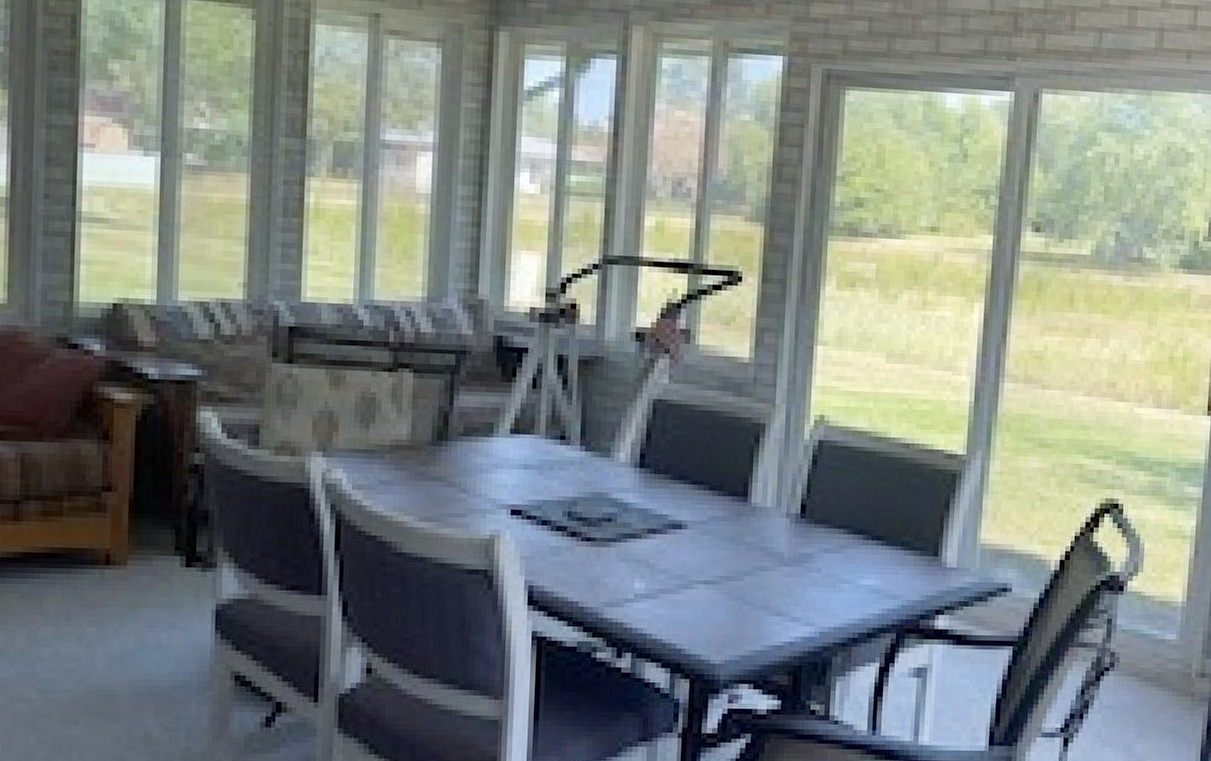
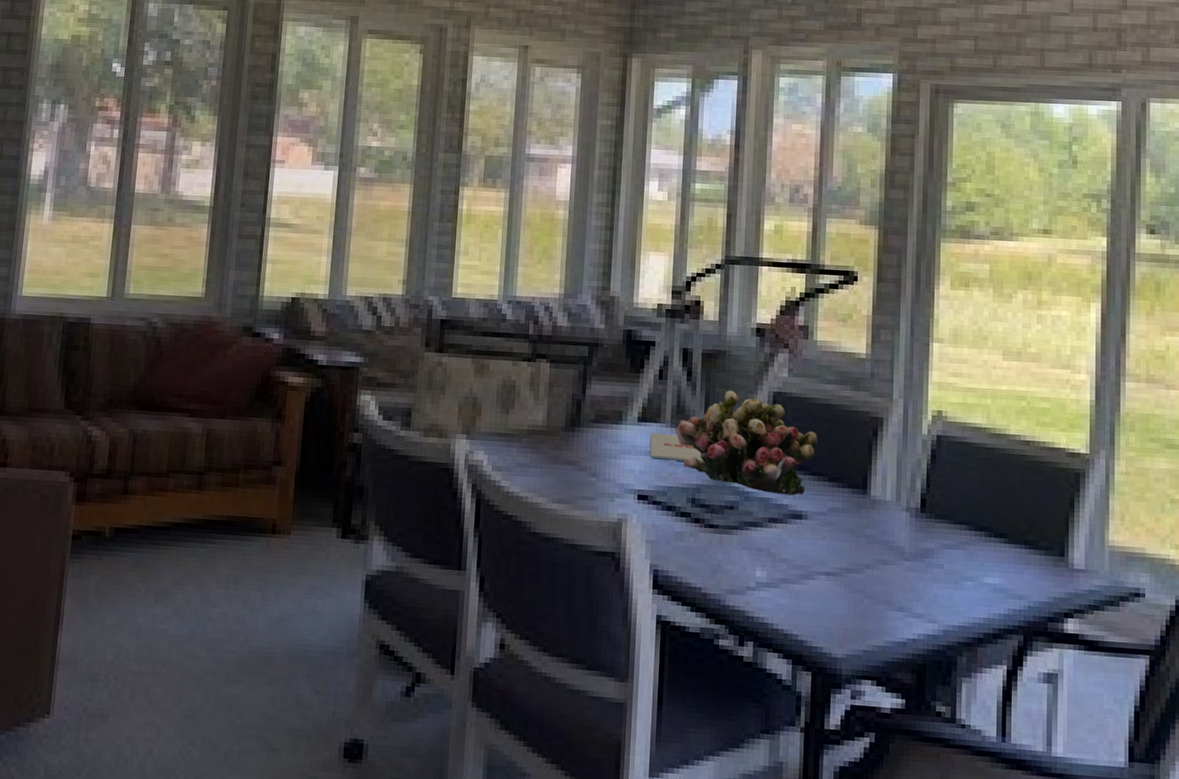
magazine: none [523,444,580,475] -> present [650,432,703,463]
flower arrangement: none [549,398,699,505] -> present [674,390,818,496]

